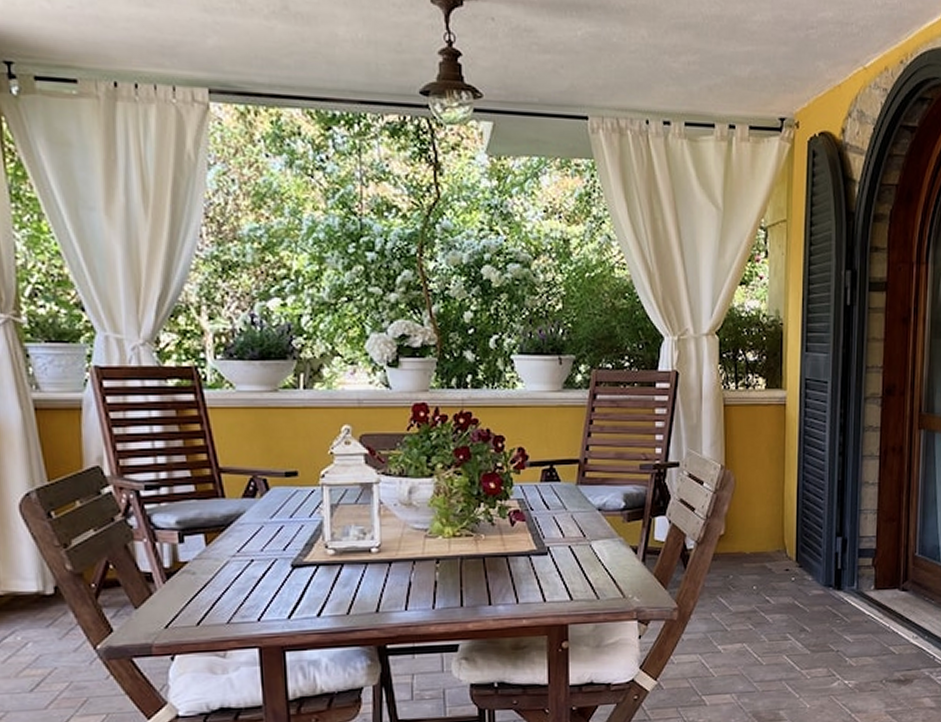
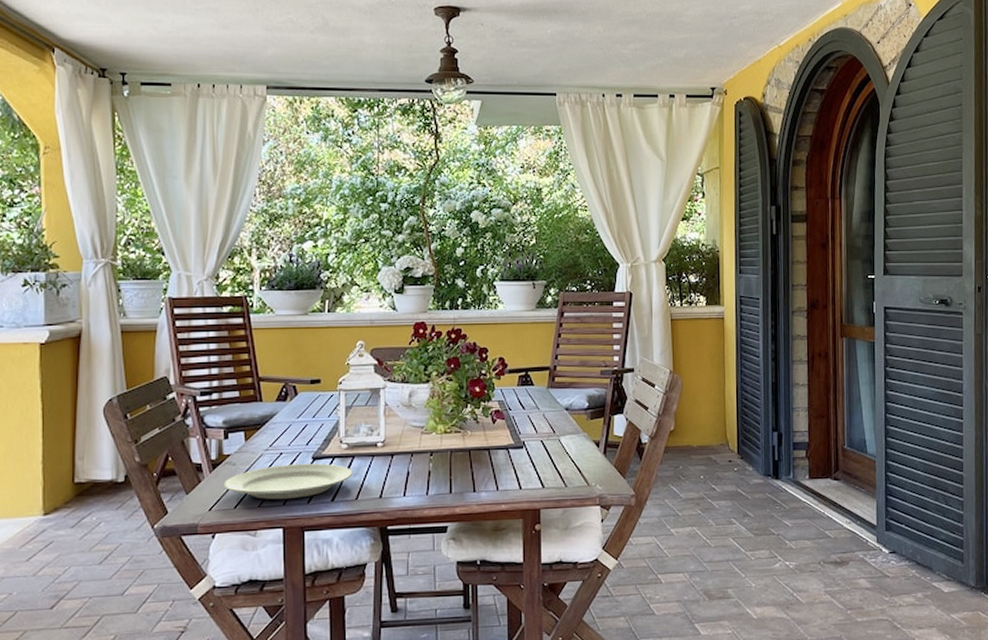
plate: none [182,572,342,615] -> present [224,463,353,500]

